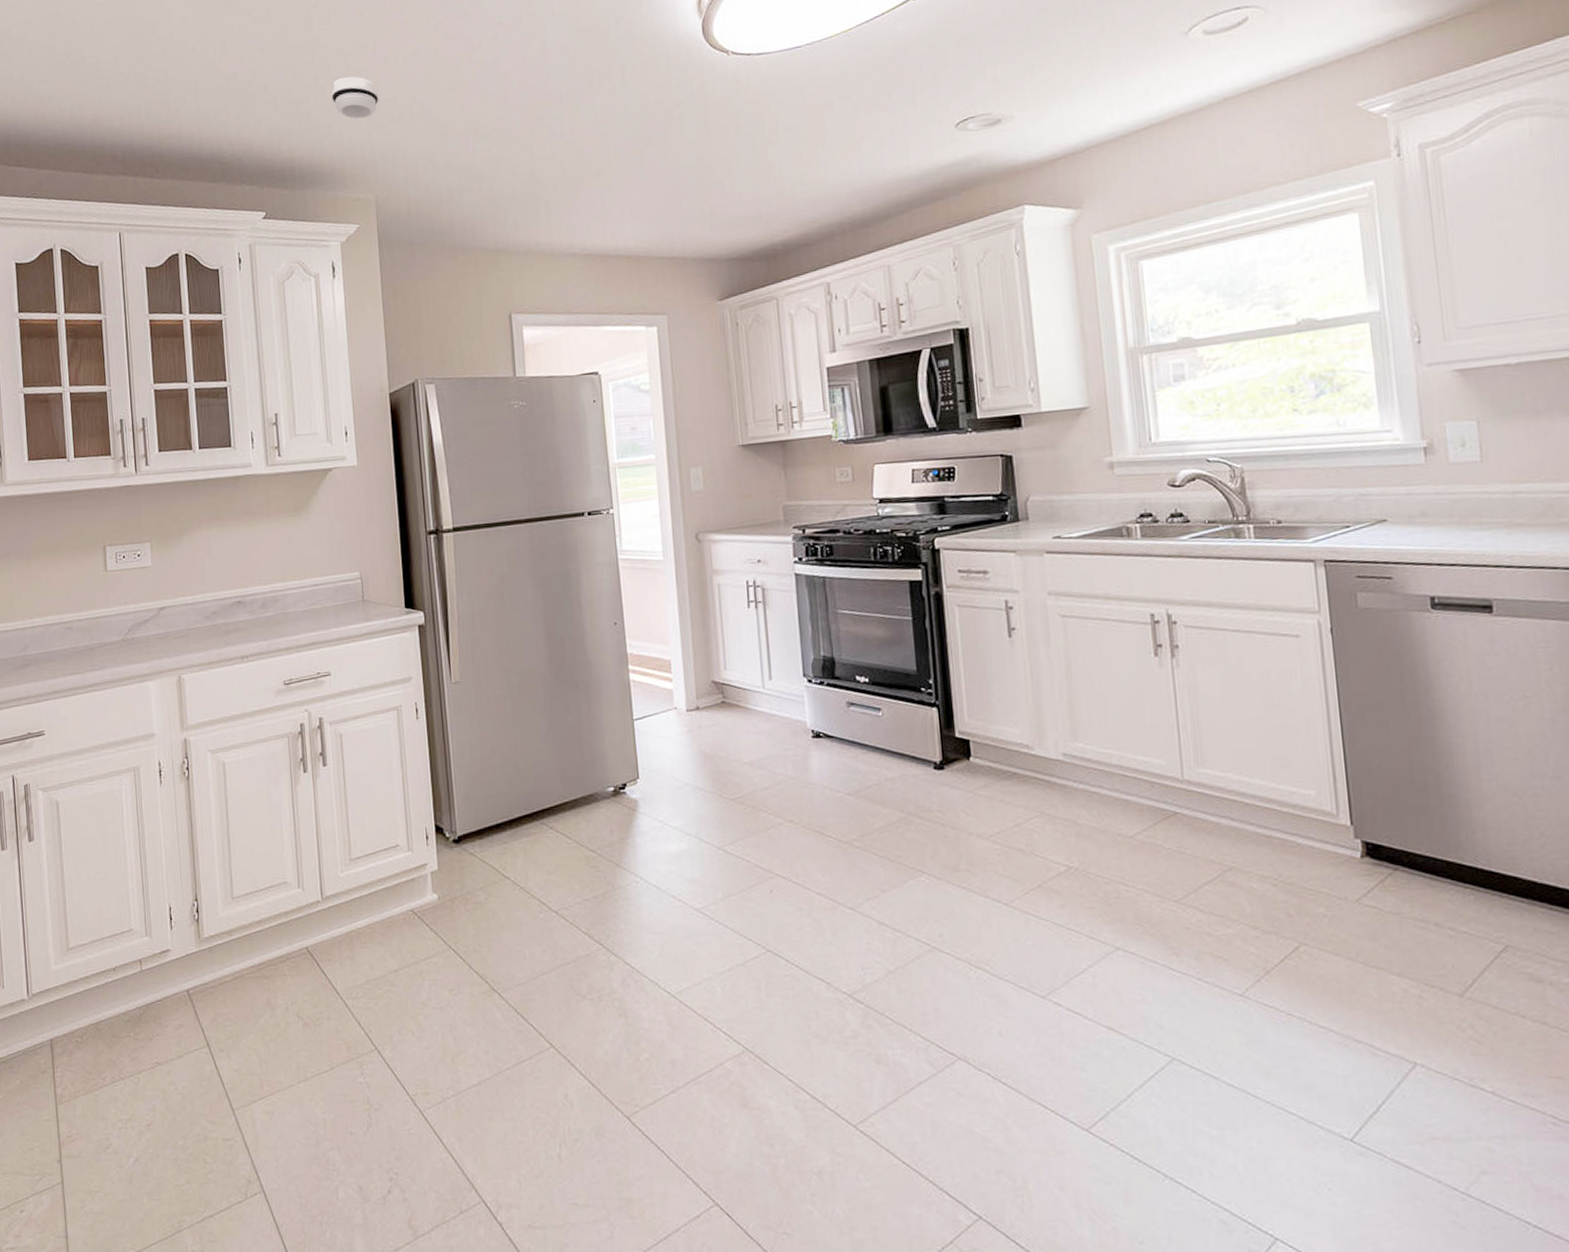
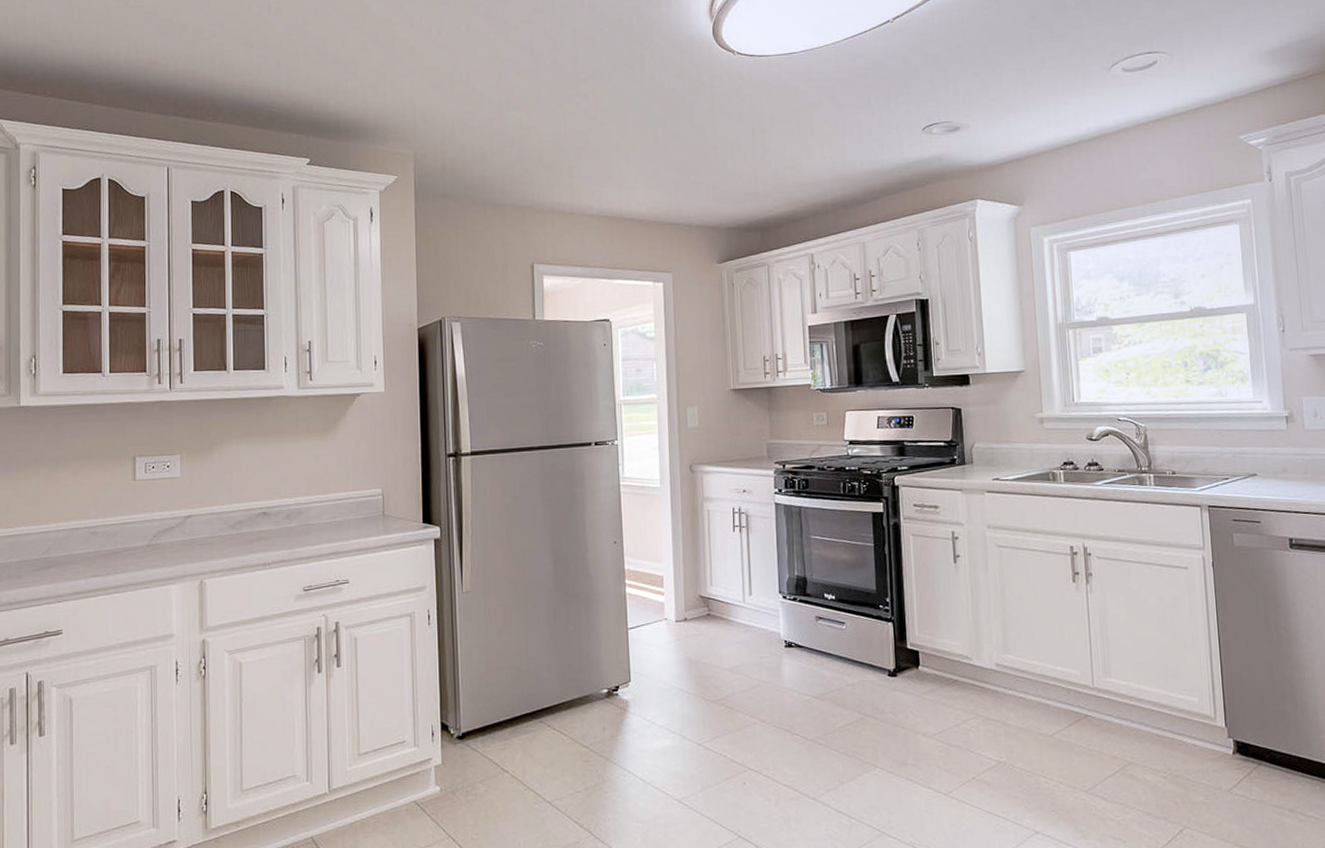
smoke detector: present [331,76,379,119] -> none [377,44,422,83]

